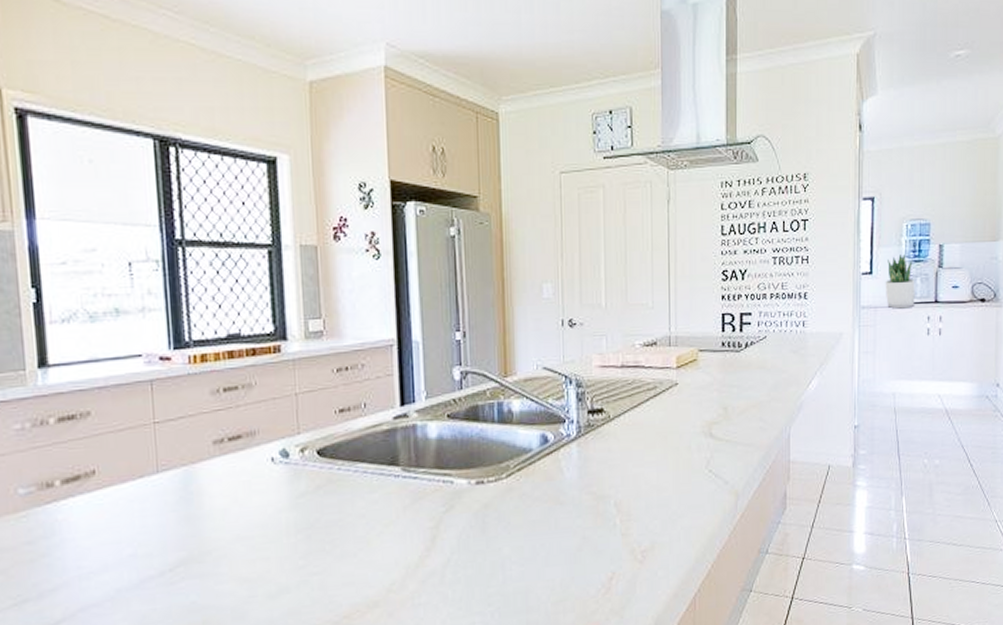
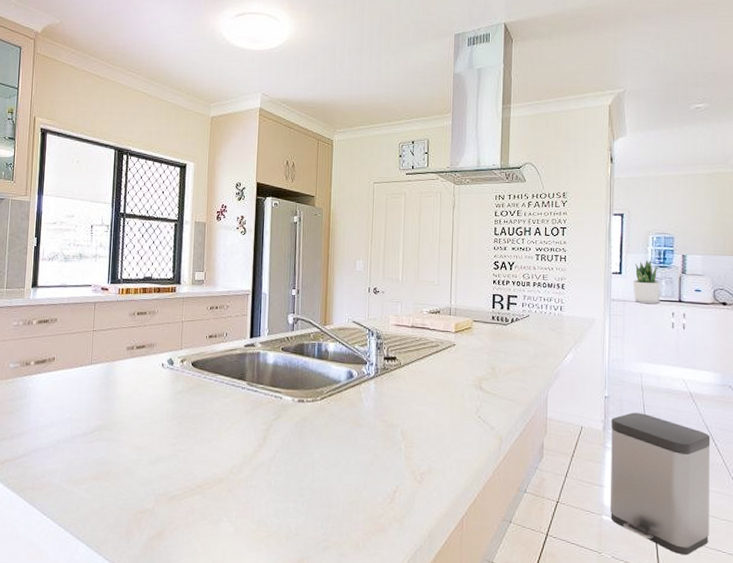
pedal bin: none [861,440,966,594] -> present [610,412,711,556]

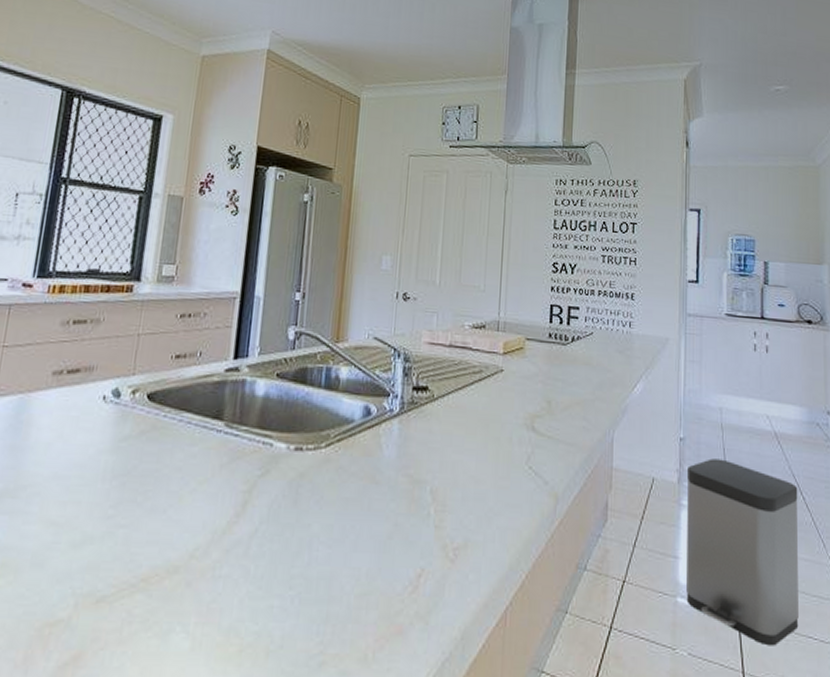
planter: present [633,259,660,304] -> none [711,266,741,321]

